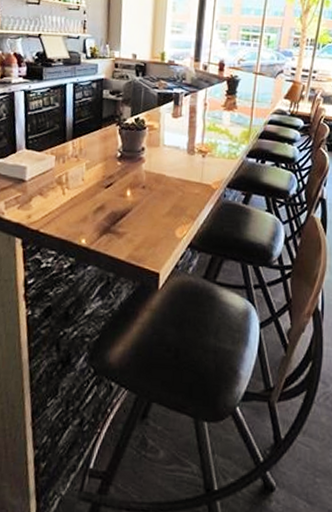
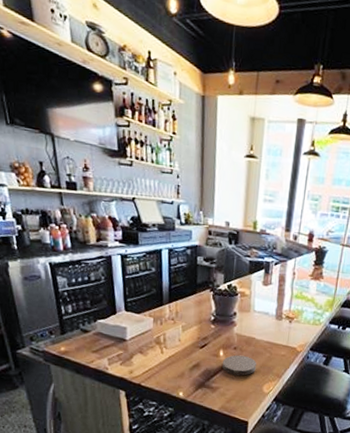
coaster: none [130,194,168,218] -> present [222,355,257,376]

